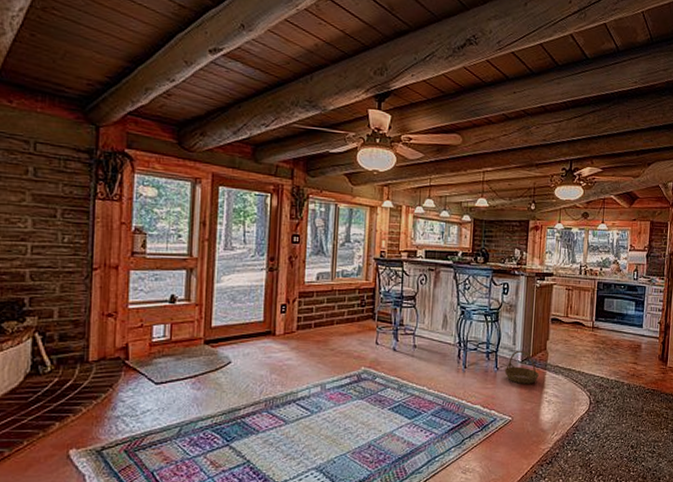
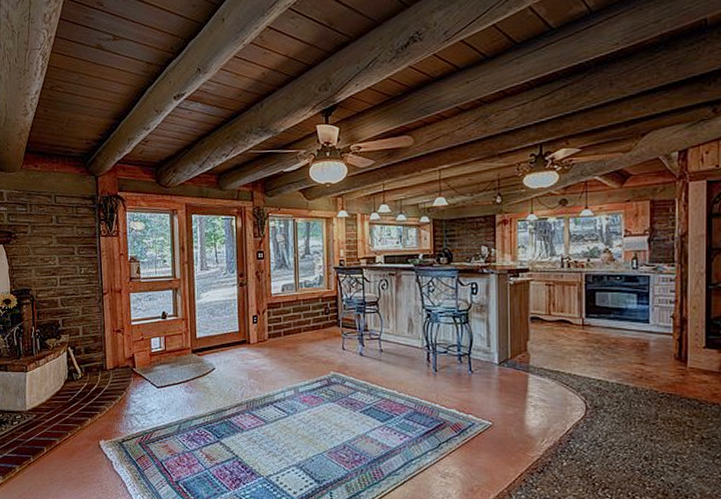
basket: present [504,350,539,384] -> none [480,352,520,387]

